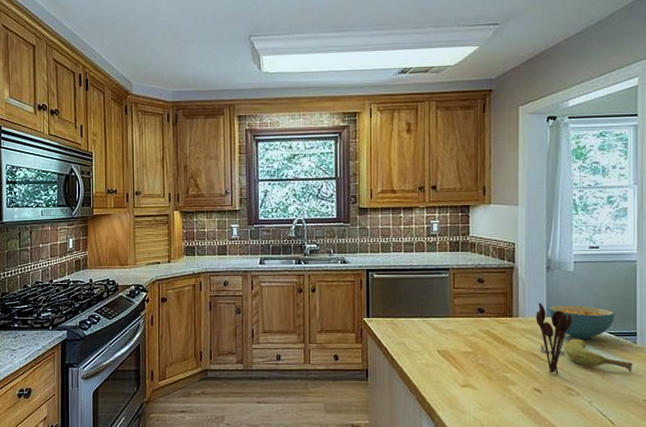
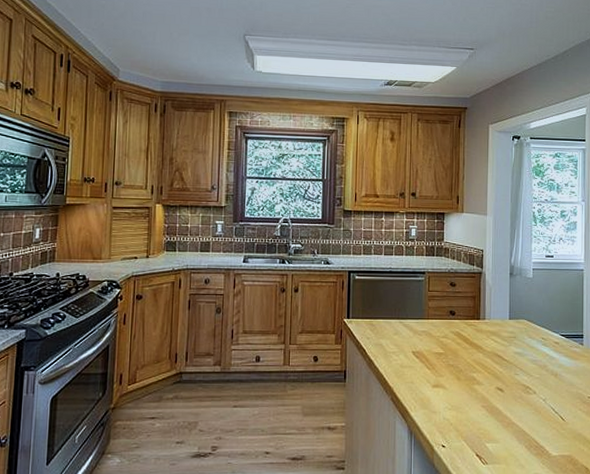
utensil holder: present [535,302,572,374] -> none [500,306,530,374]
cereal bowl: present [548,305,615,339] -> none [511,309,566,341]
fruit: present [564,338,634,372] -> none [523,340,581,371]

